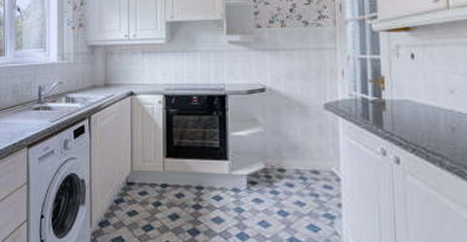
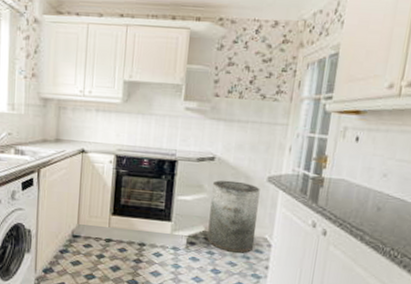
trash can: none [267,111,321,190] -> present [207,180,260,253]

